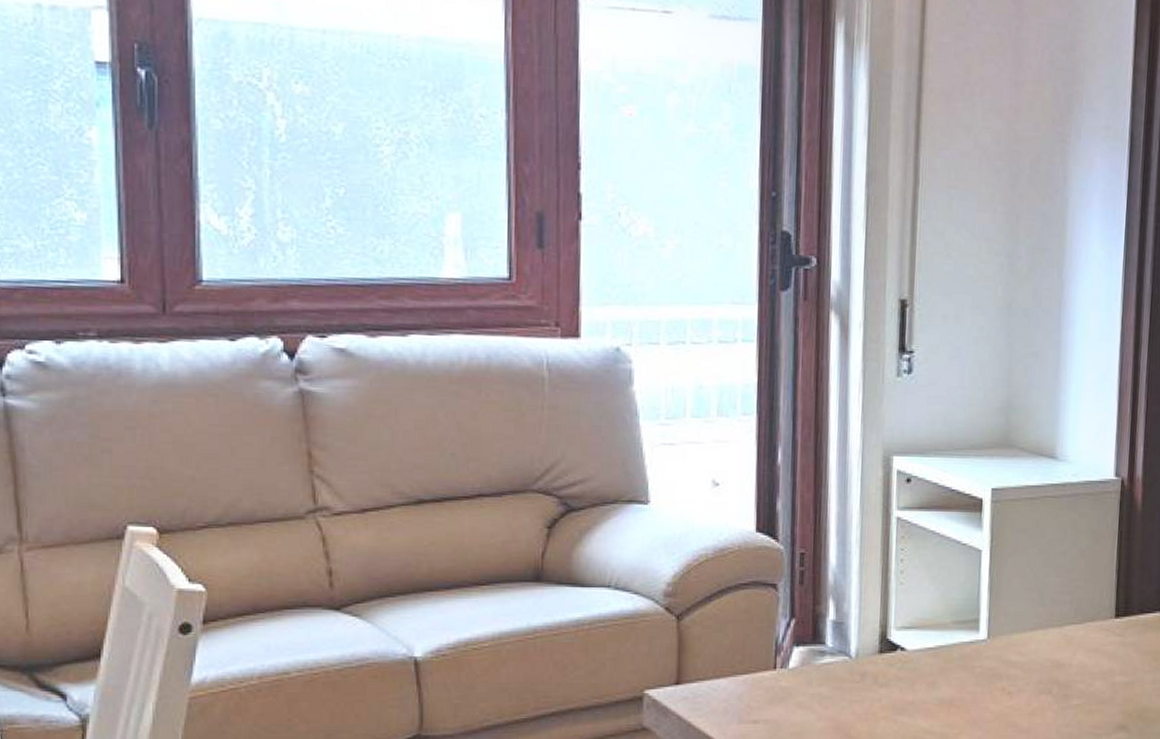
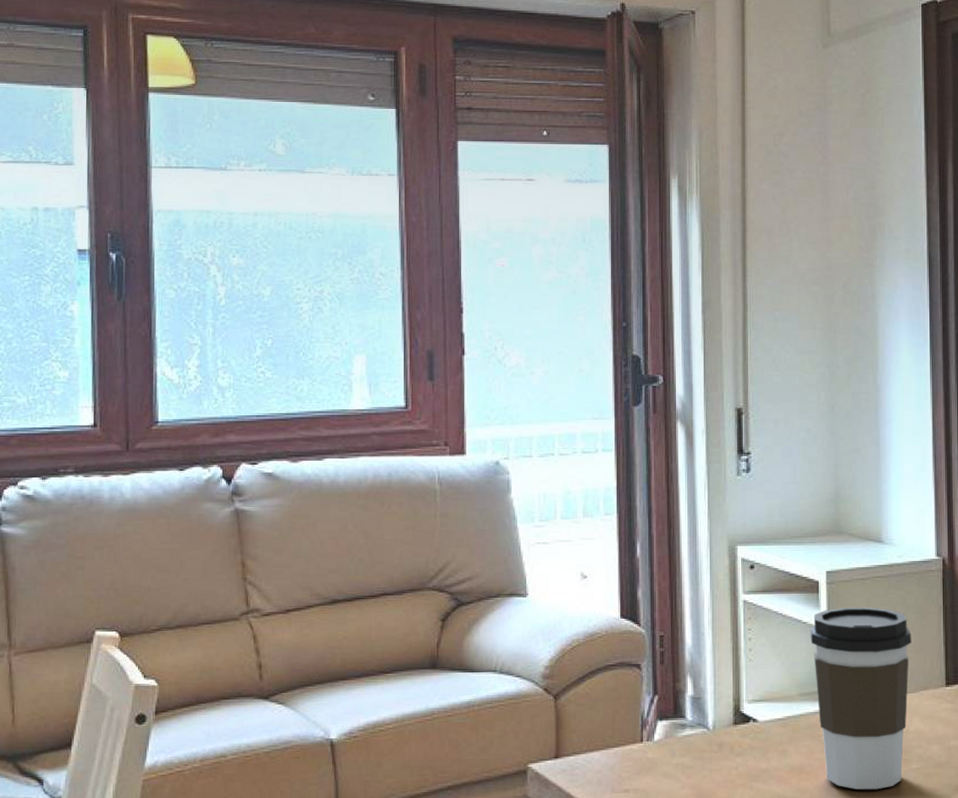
coffee cup: none [969,529,1082,726] -> present [810,607,911,790]

